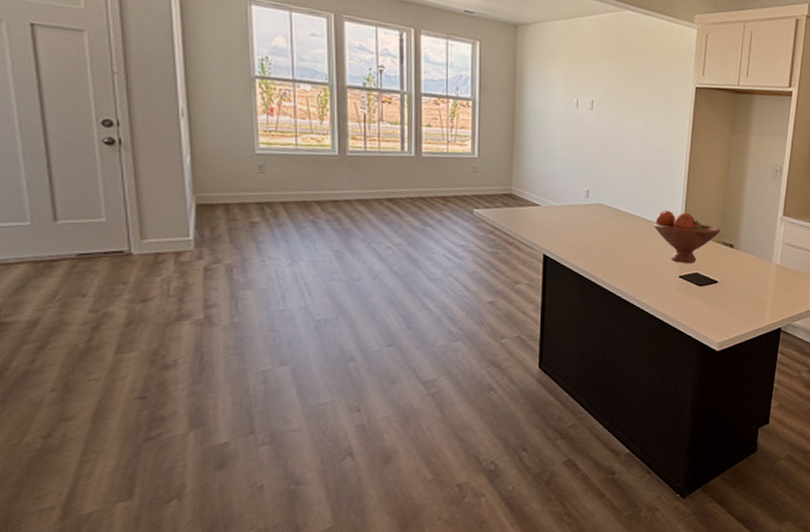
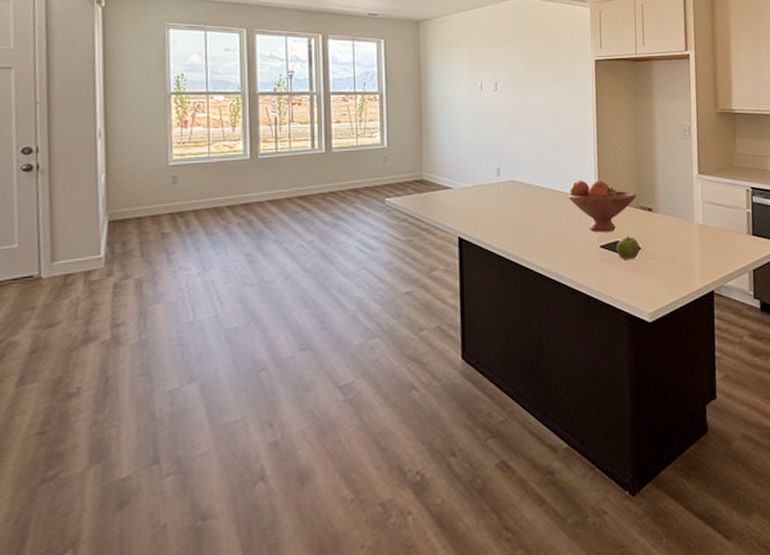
apple: none [694,269,718,291] -> present [616,236,641,259]

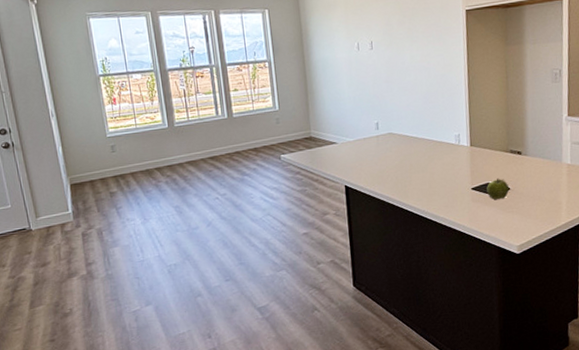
fruit bowl: present [568,180,637,233] -> none [441,128,507,176]

